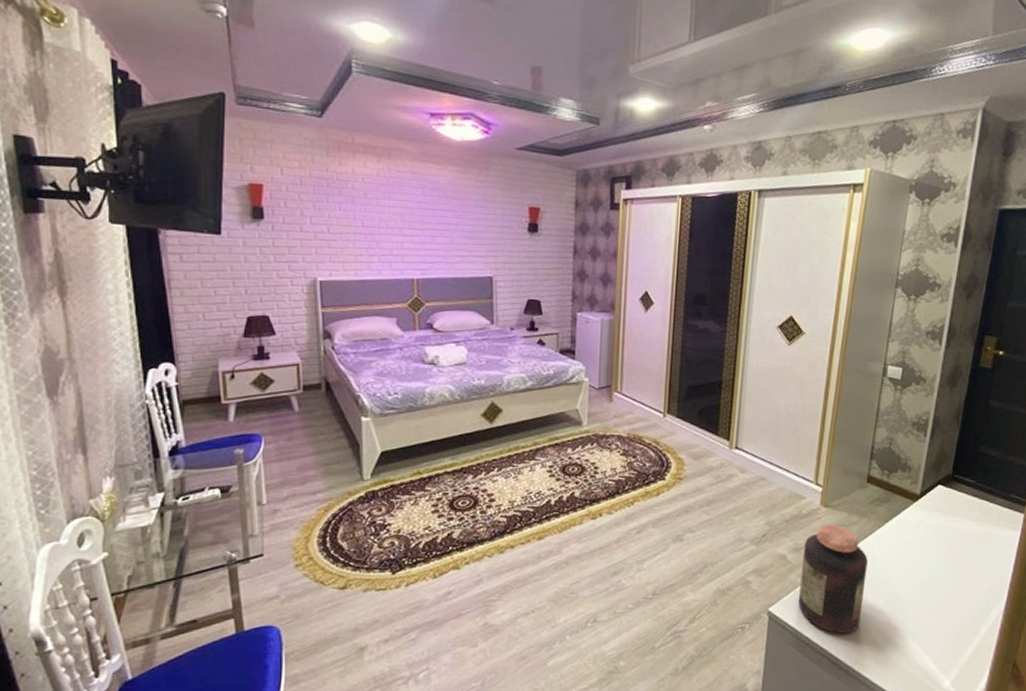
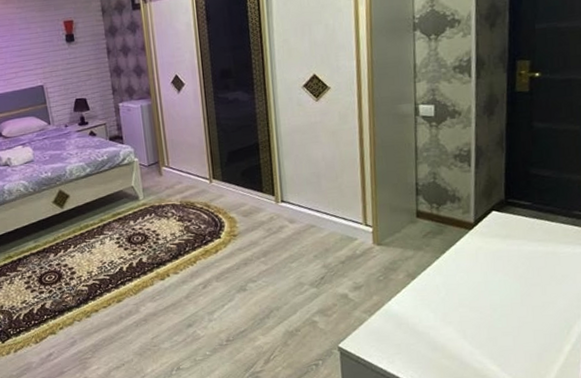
jar: present [798,524,868,633] -> none [364,260,433,363]

